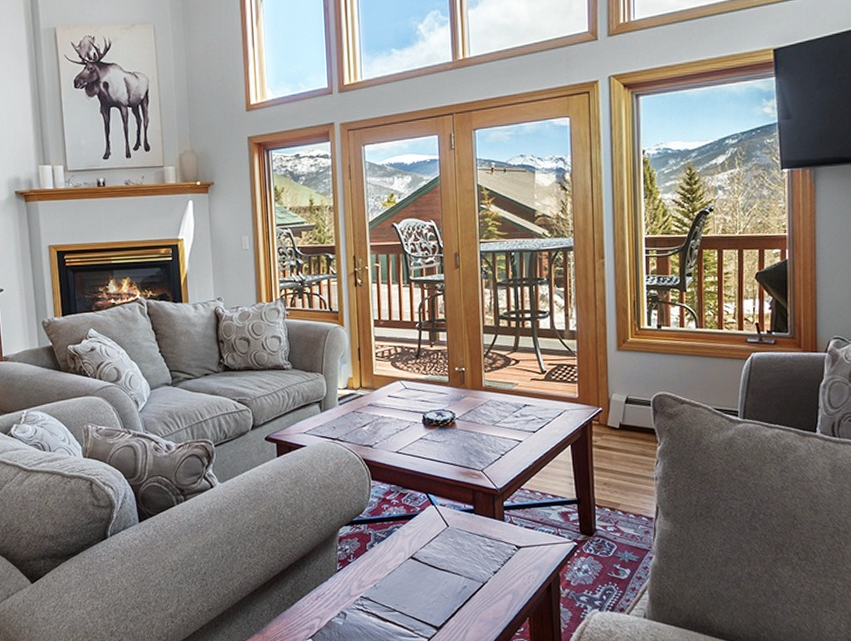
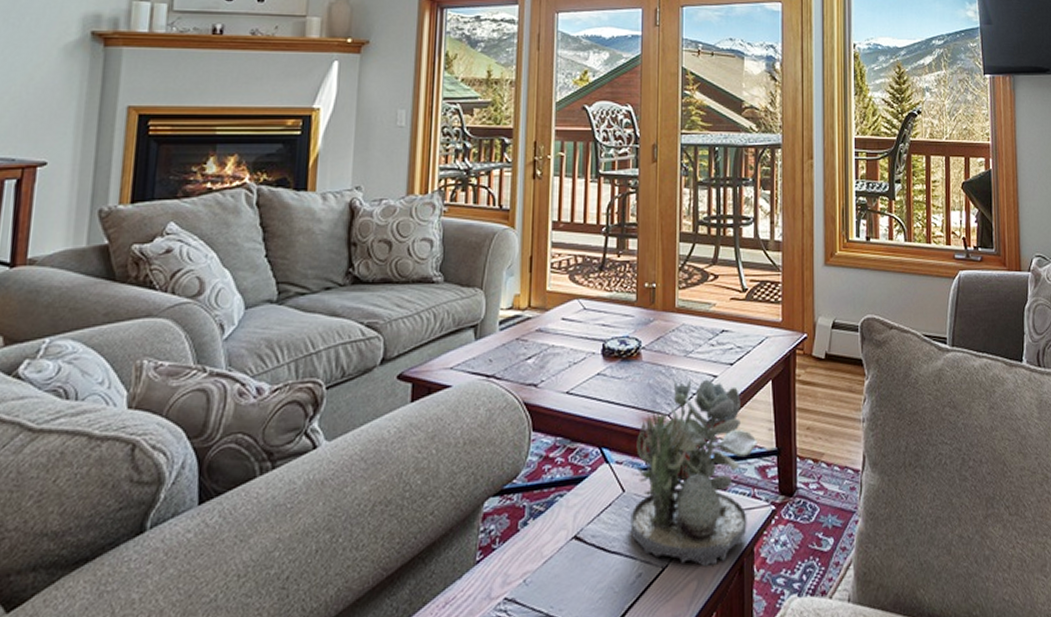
succulent plant: none [455,443,560,585] -> present [630,379,758,567]

